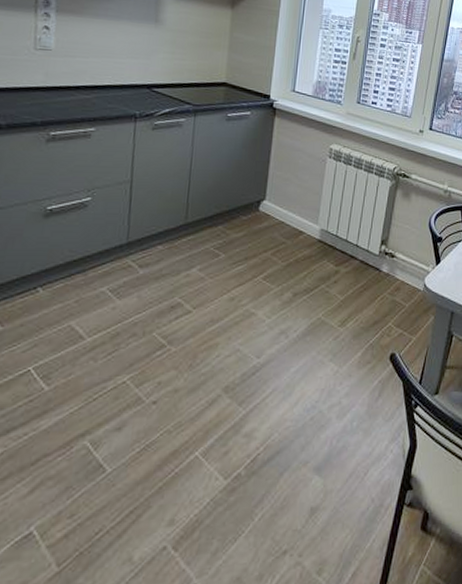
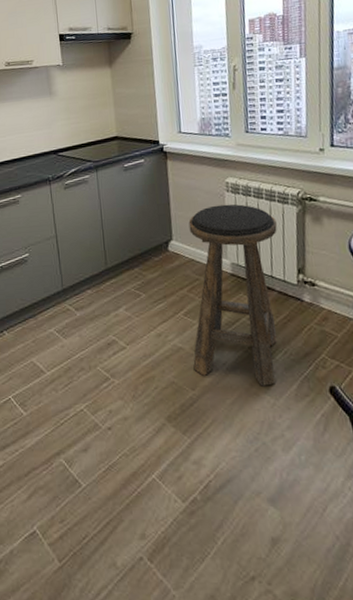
stool: none [263,169,370,354] -> present [188,204,278,386]

